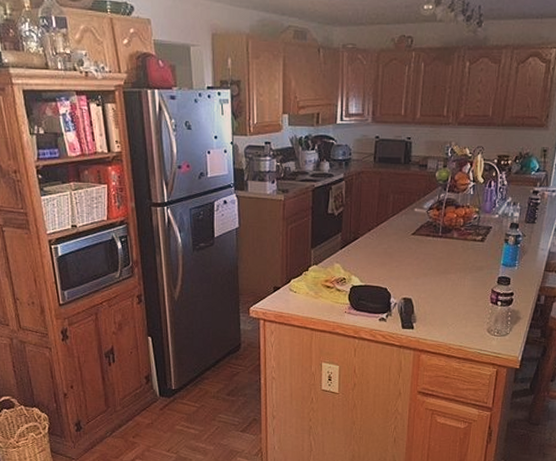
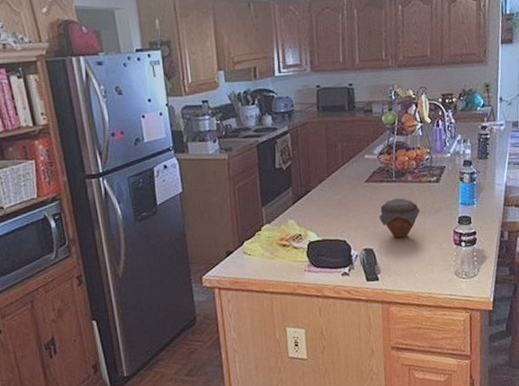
jar: none [421,253,462,291] -> present [378,198,421,238]

